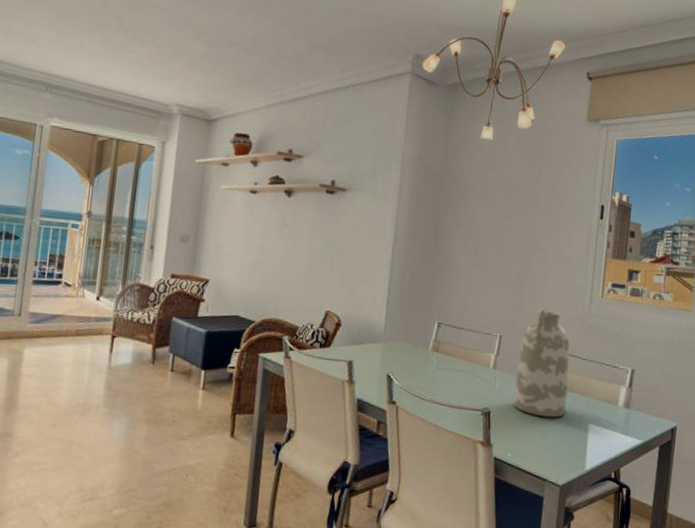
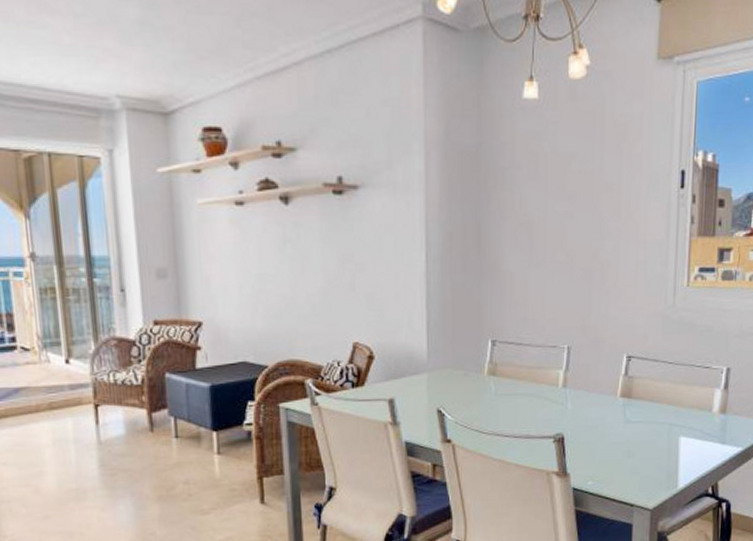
vase: present [513,308,570,418] -> none [589,308,653,436]

